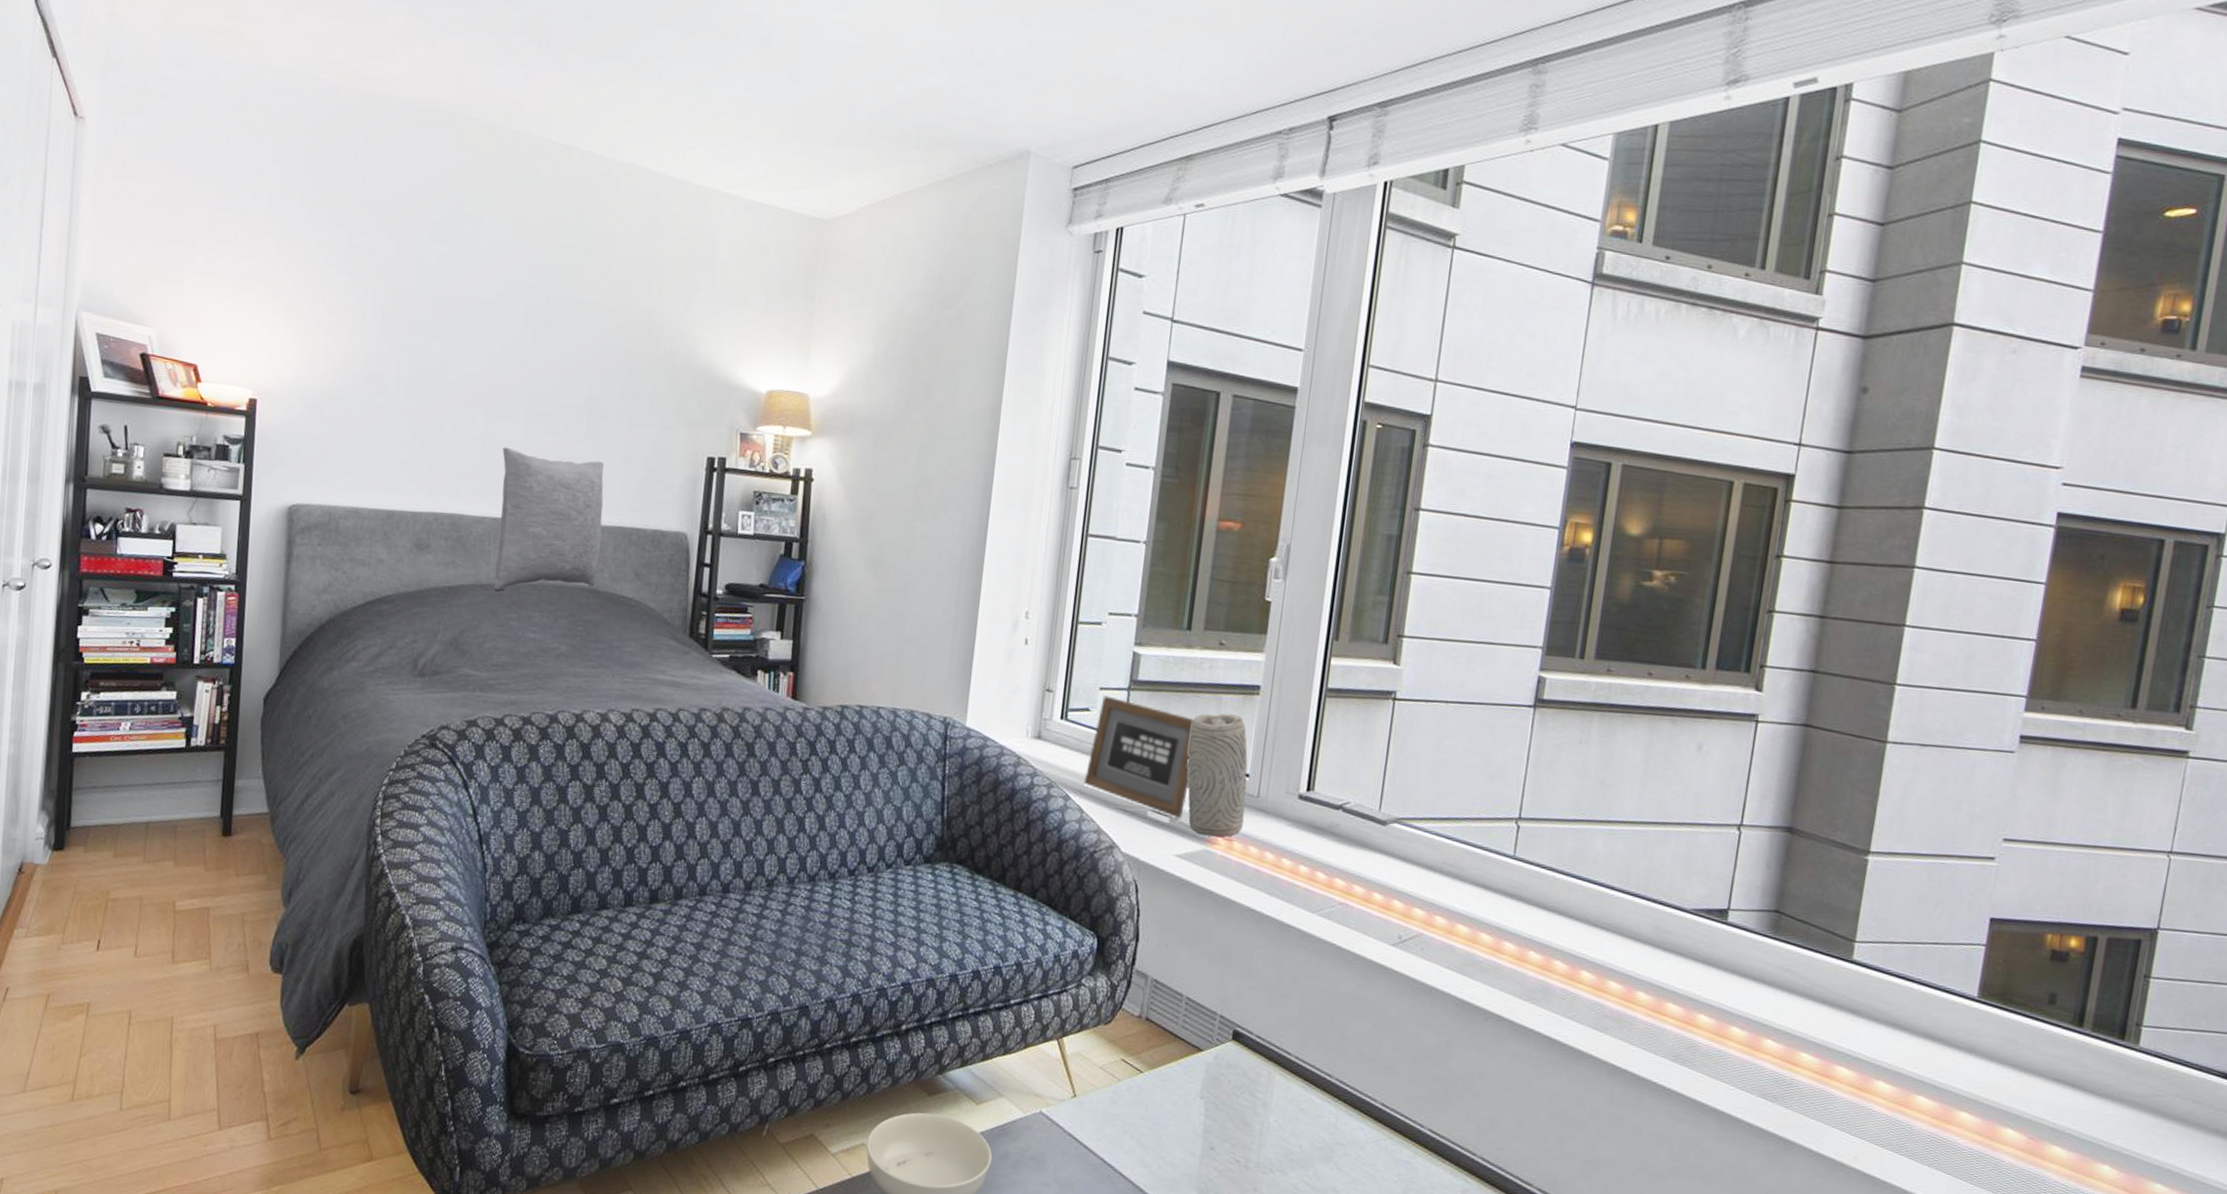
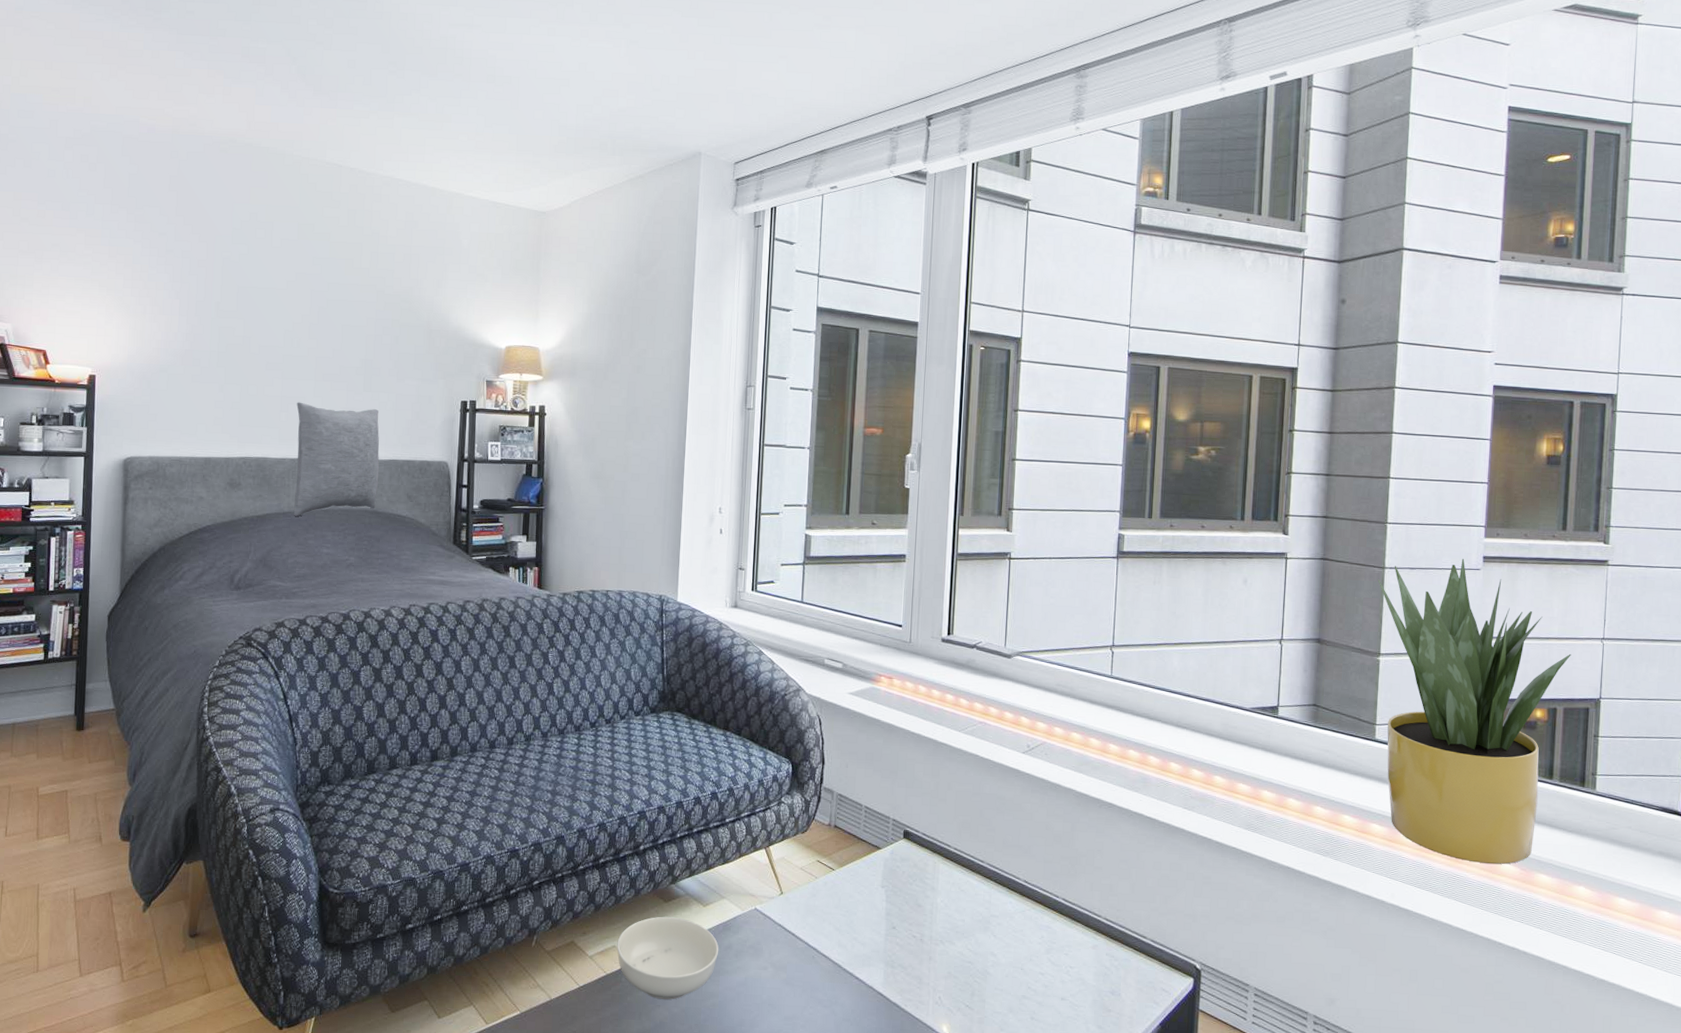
picture frame: present [1083,695,1194,818] -> none [773,570,856,663]
vase: present [1187,713,1248,837] -> none [853,578,901,676]
planter: none [1863,737,2125,1130] -> present [1377,559,1571,865]

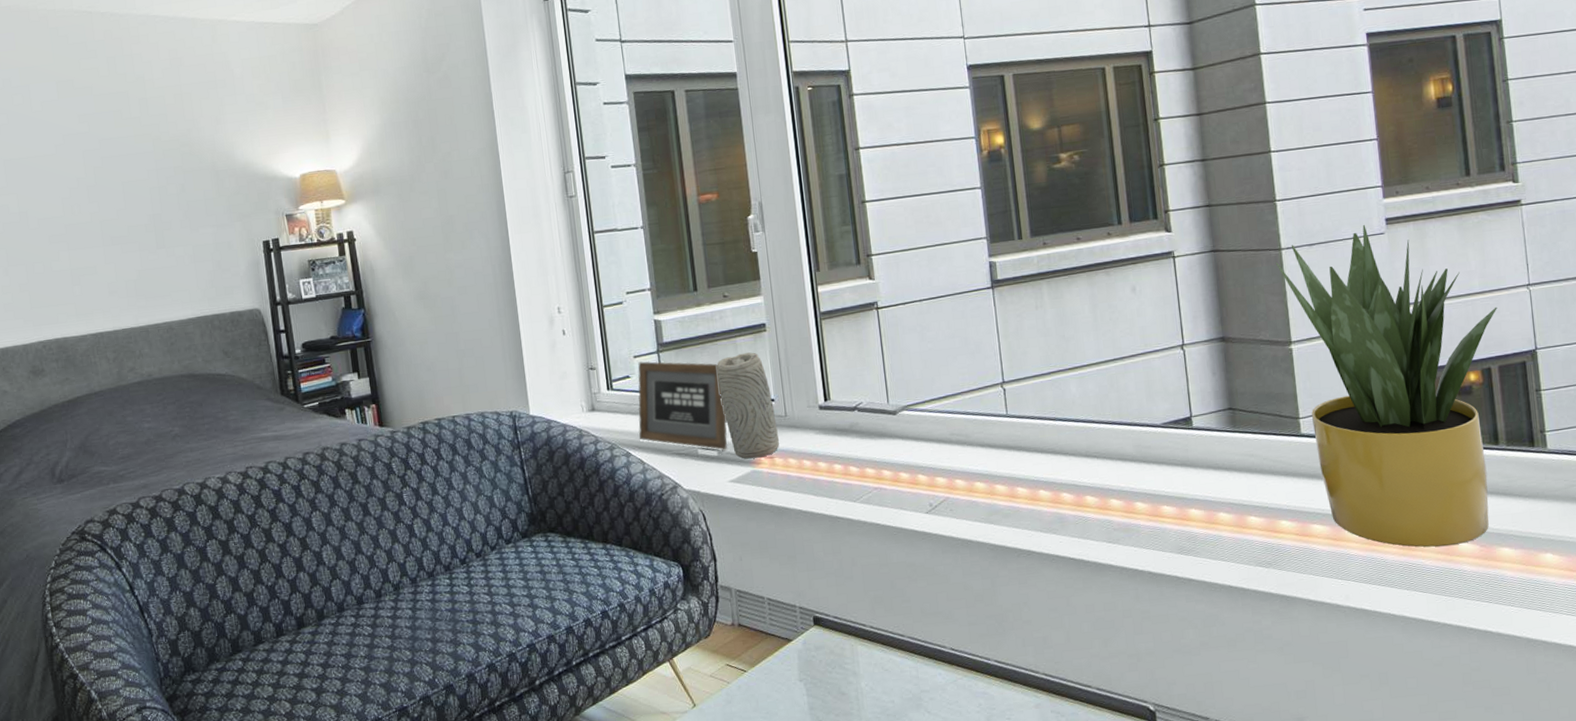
pillow: present [294,402,380,516] -> none [88,265,192,394]
picture frame: none [773,570,856,663] -> present [637,361,728,450]
vase: none [853,578,901,676] -> present [716,352,779,459]

